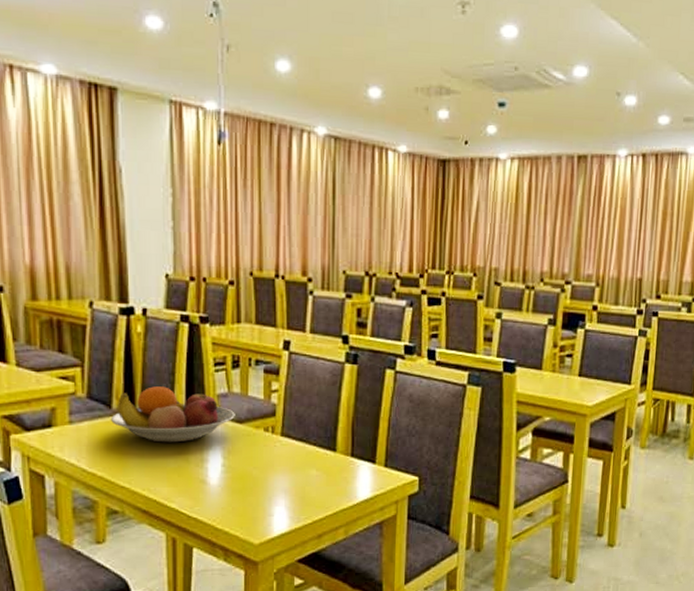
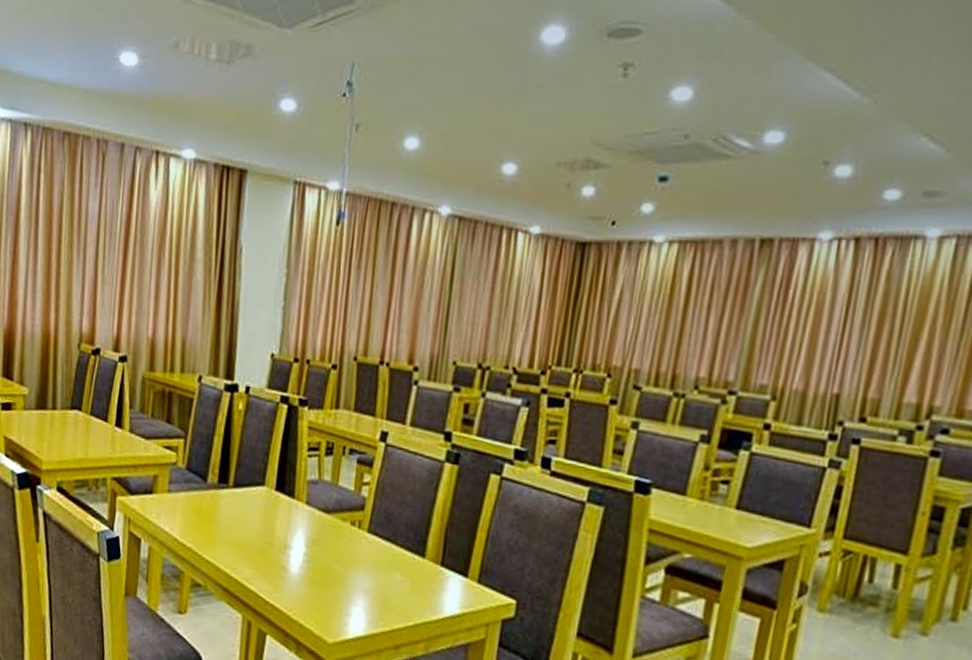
fruit bowl: present [111,386,235,443] -> none [205,465,323,525]

